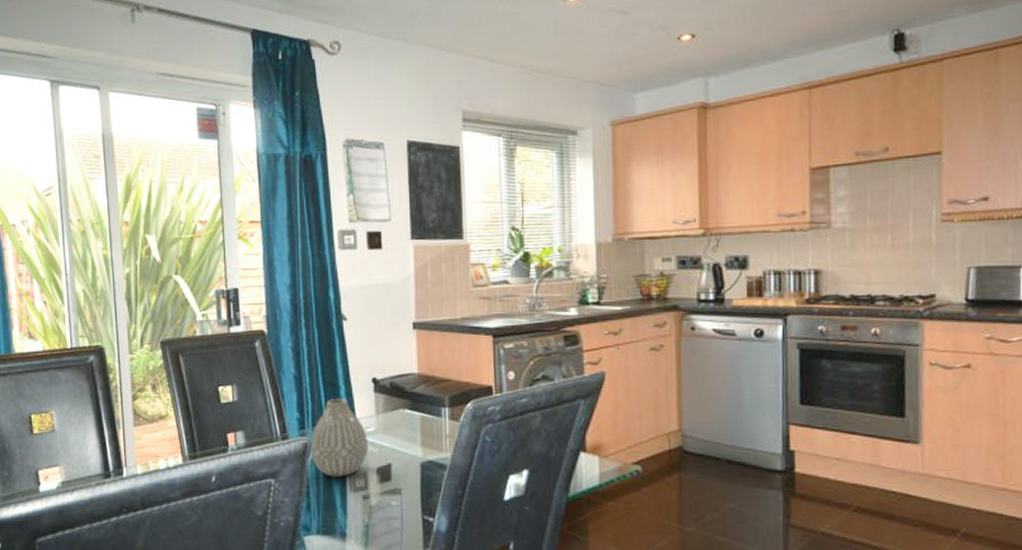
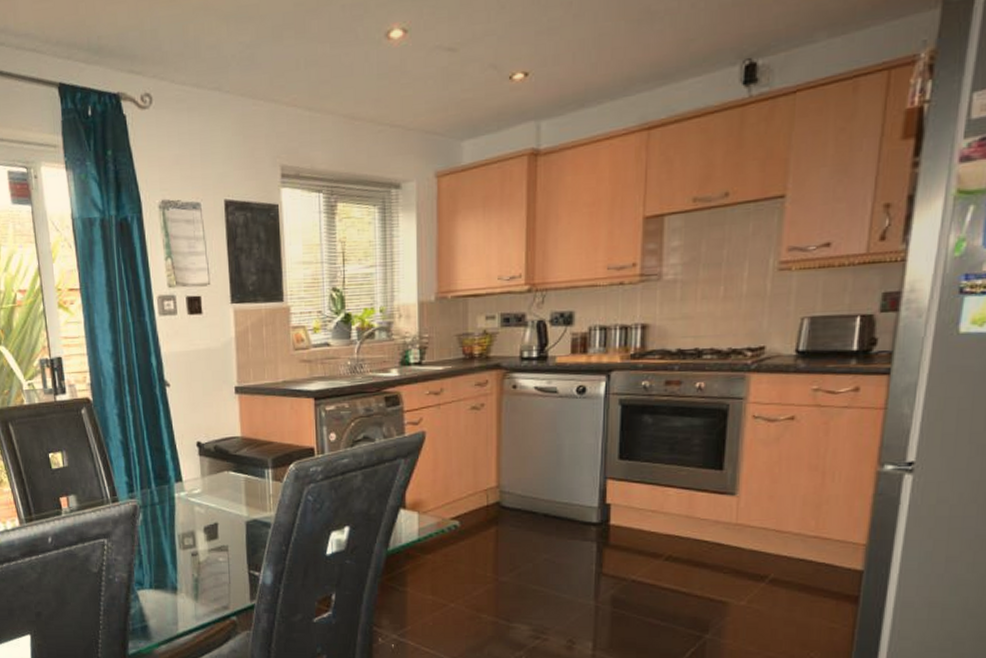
vase: present [310,399,368,477] -> none [139,463,195,536]

